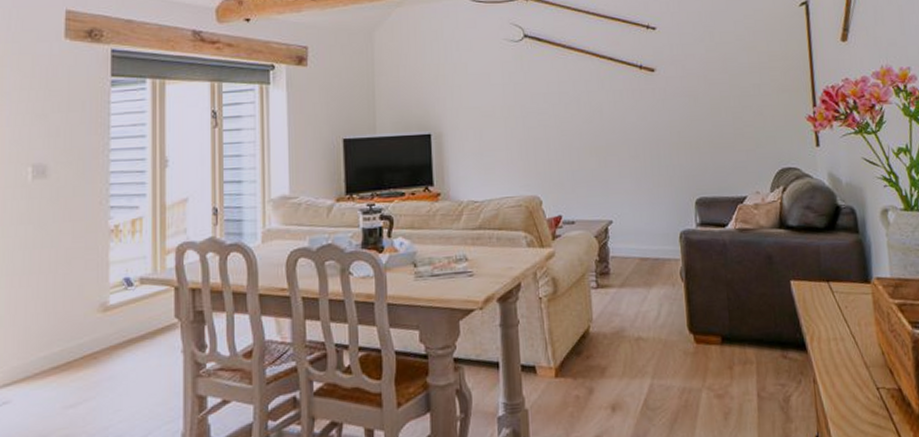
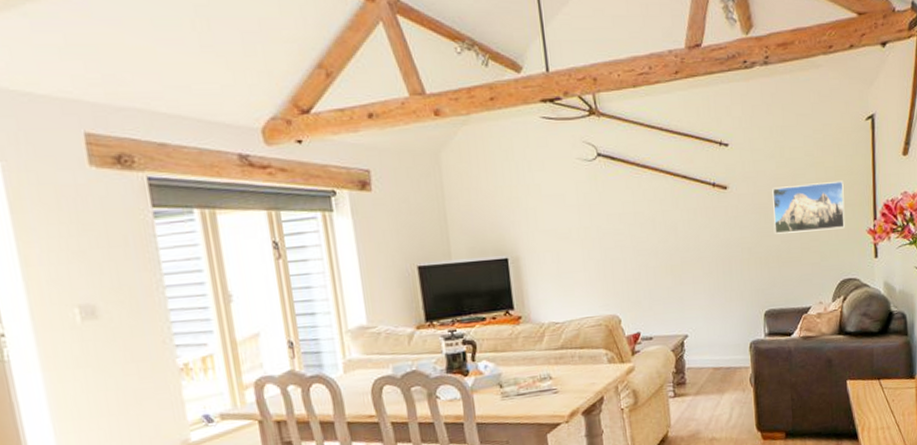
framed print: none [702,65,782,118] -> present [772,180,845,234]

